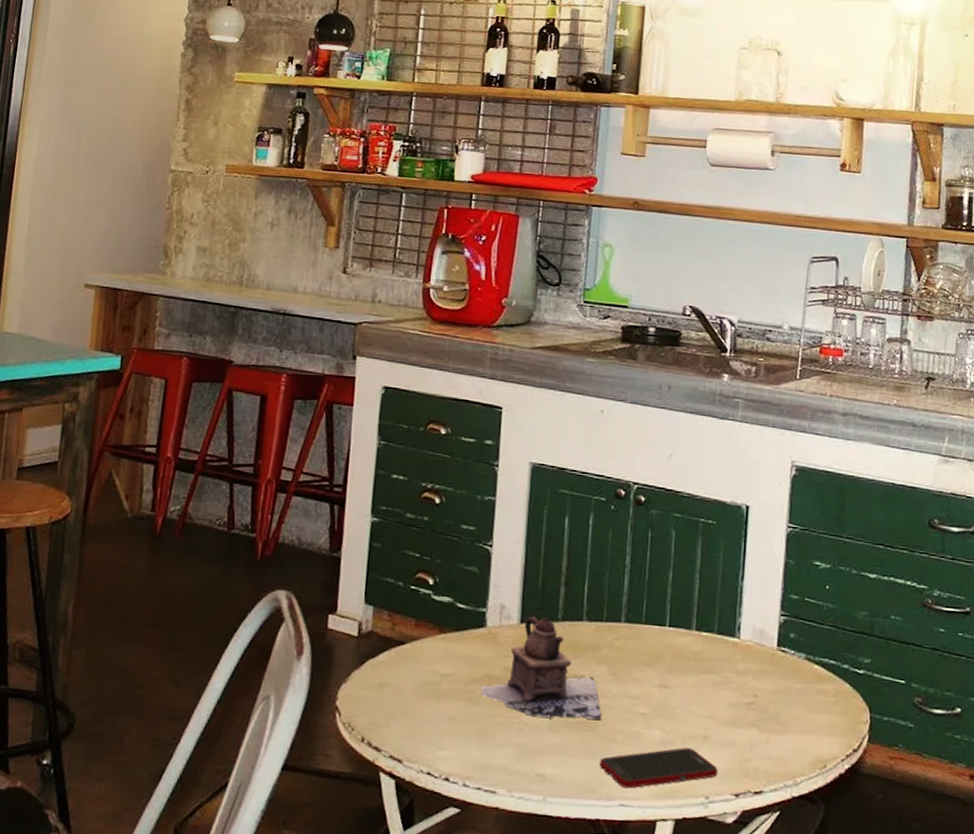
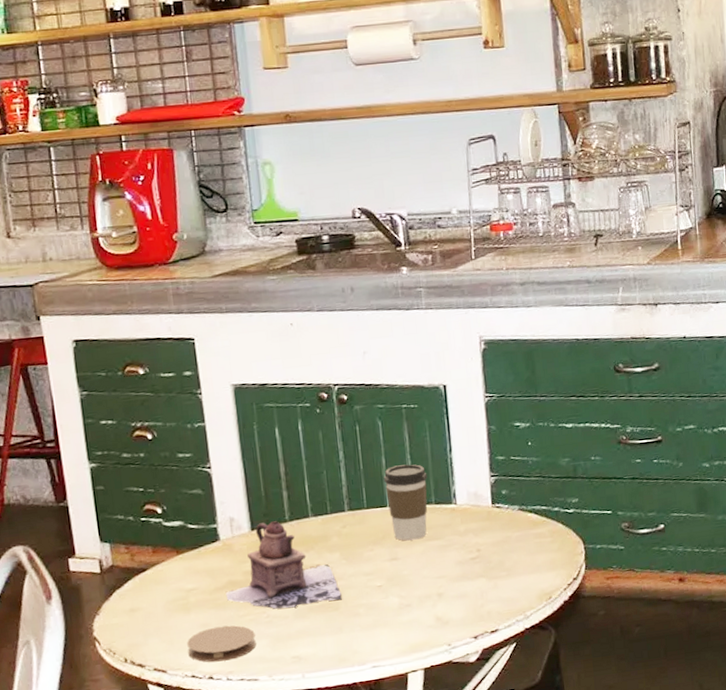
coaster: none [428,722,503,764] -> present [187,625,256,662]
cell phone: present [599,747,719,789] -> none [347,606,456,652]
coffee cup: none [667,583,714,670] -> present [383,464,428,541]

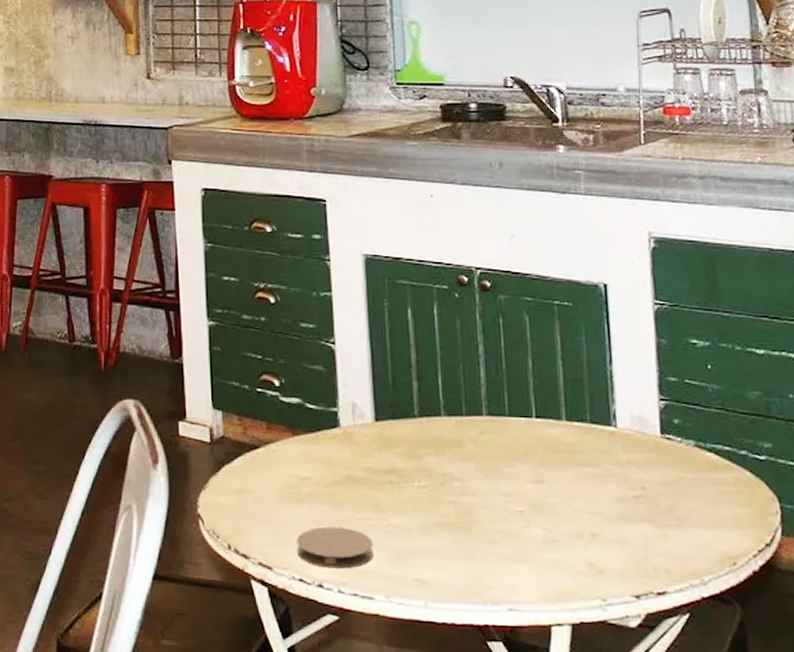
teapot: present [225,521,342,609] -> none [342,414,475,521]
coffee cup: present [383,464,428,541] -> none [529,370,582,463]

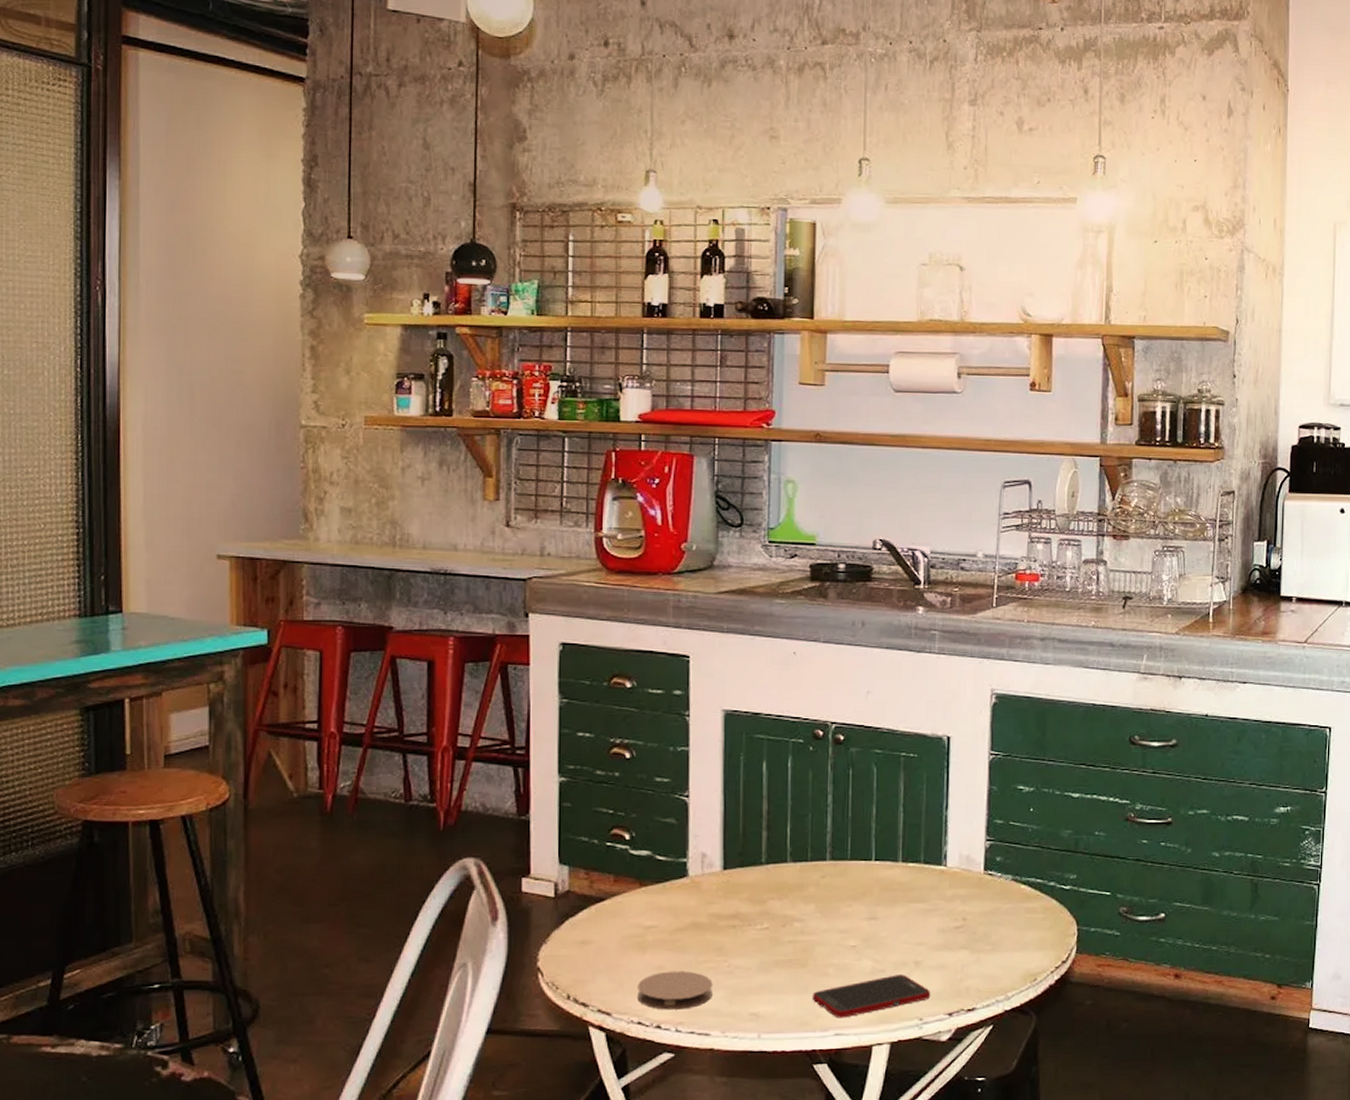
cell phone: none [479,546,613,592] -> present [812,974,931,1018]

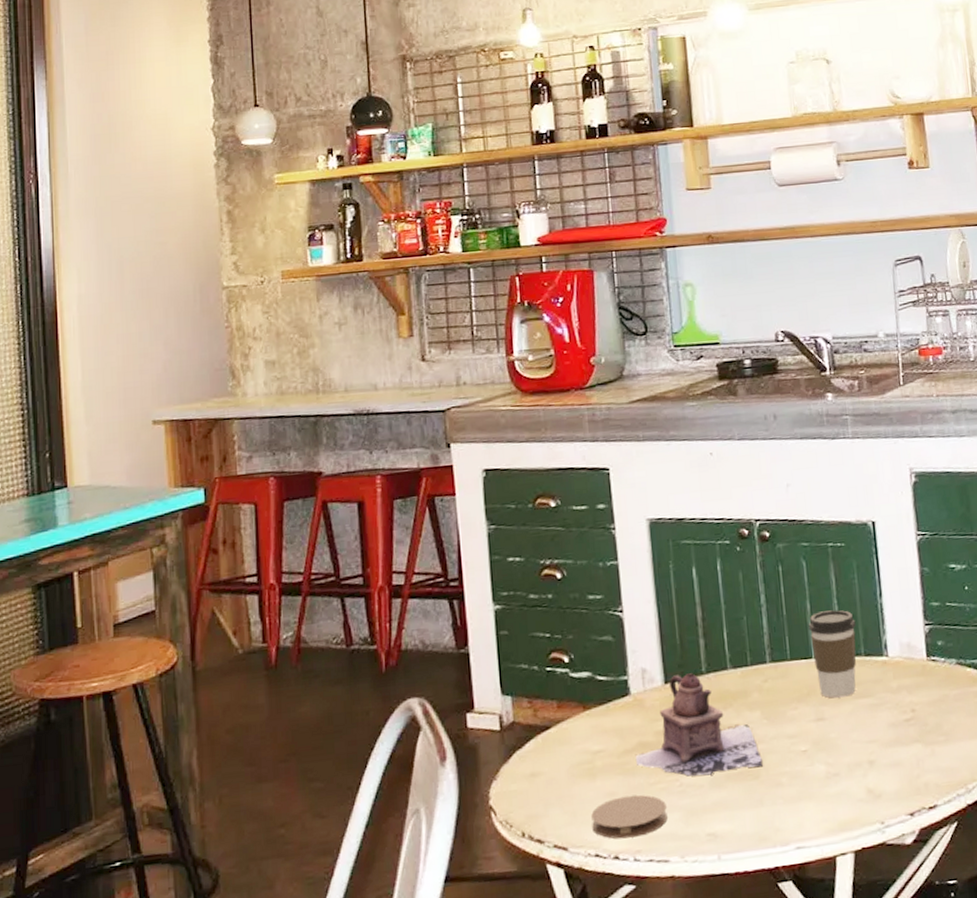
teapot: none [686,862,811,960] -> present [635,673,763,777]
cell phone: present [812,974,931,1018] -> none [768,776,890,830]
coffee cup: none [872,817,919,900] -> present [808,609,857,698]

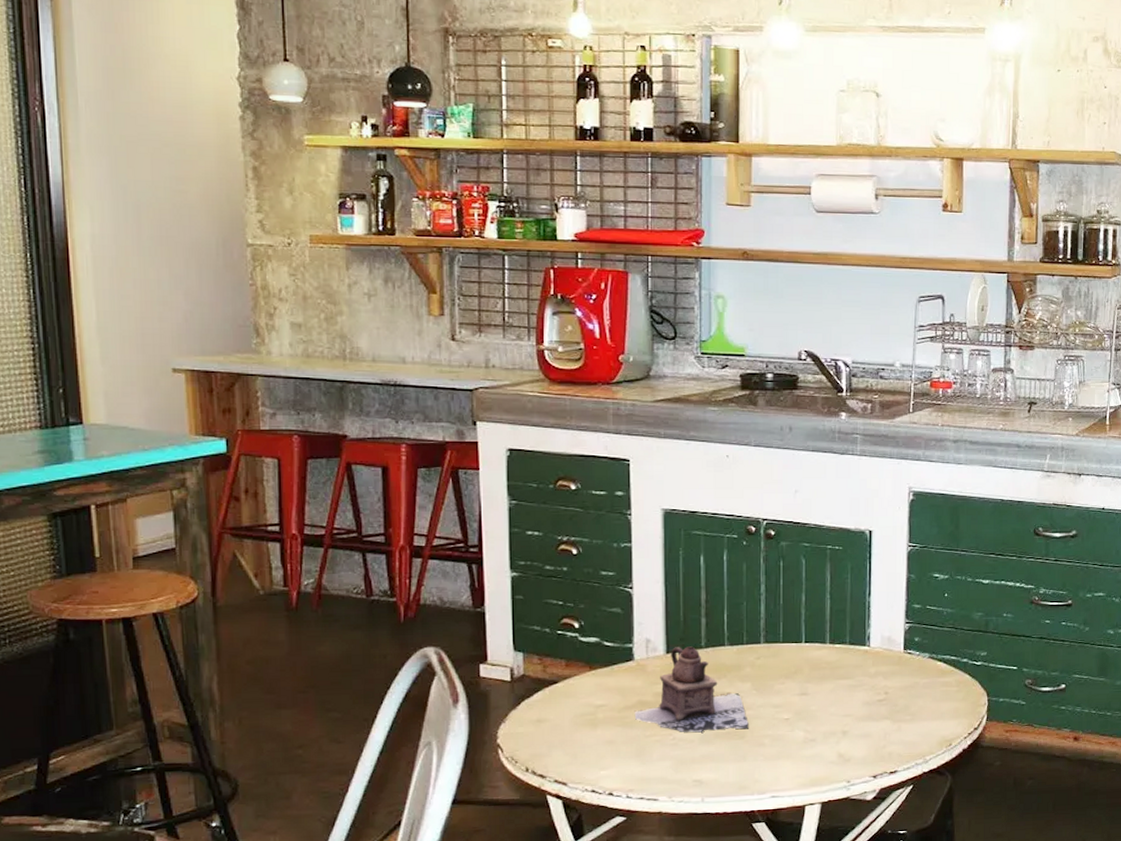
coaster: present [591,794,668,839] -> none [590,744,659,779]
coffee cup: present [808,609,857,698] -> none [802,603,844,678]

